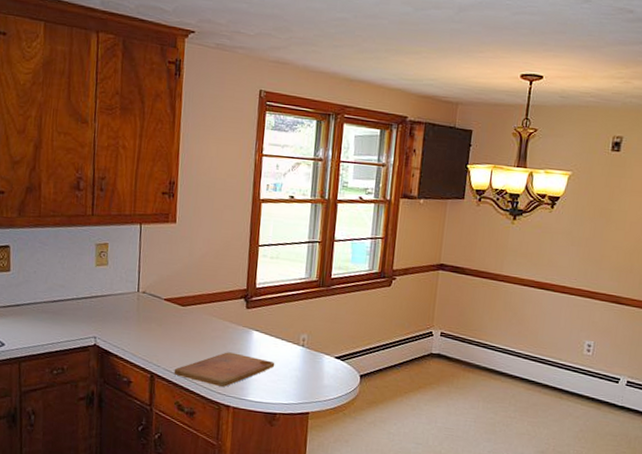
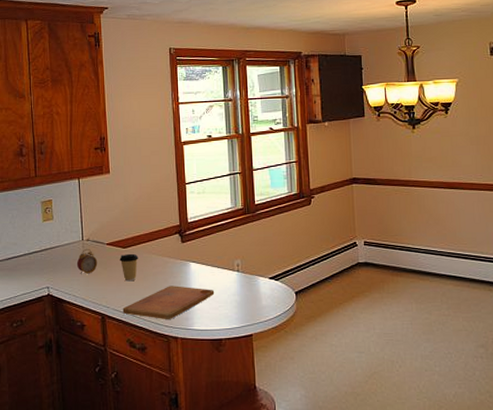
alarm clock: none [128,301,153,329] -> present [76,248,98,274]
coffee cup: none [176,312,198,343] -> present [119,253,139,282]

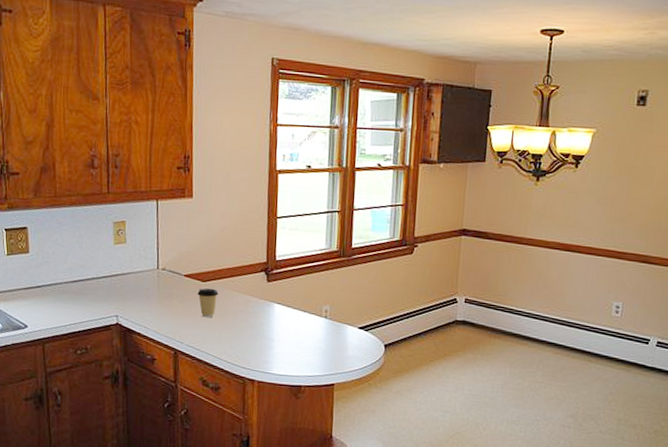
alarm clock: present [76,248,98,274] -> none [149,278,173,306]
cutting board: present [122,286,215,320] -> none [197,326,298,362]

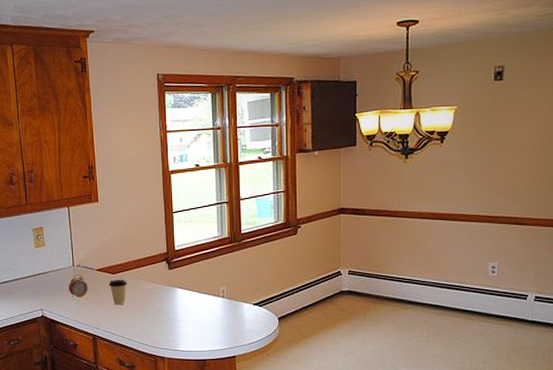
alarm clock: none [149,278,173,306] -> present [68,274,88,298]

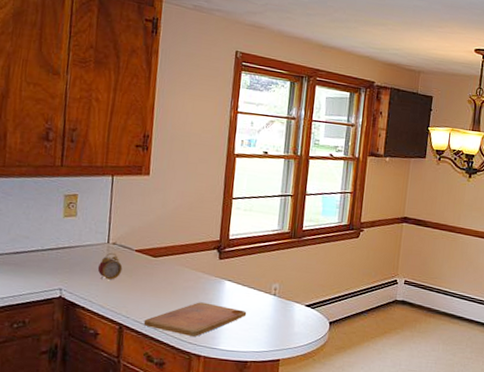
coffee cup: present [109,279,127,305] -> none [147,263,170,293]
cutting board: none [112,310,200,342] -> present [143,302,247,337]

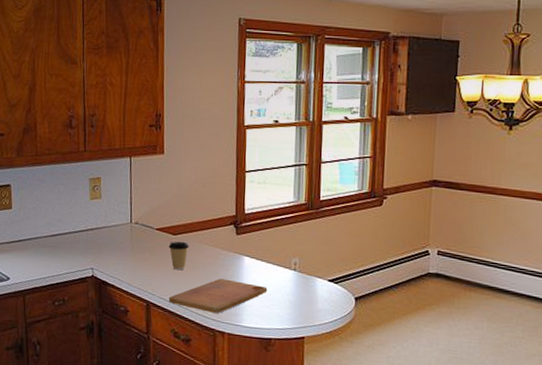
alarm clock: present [97,252,123,280] -> none [123,232,146,259]
coffee cup: none [147,263,170,293] -> present [168,241,189,271]

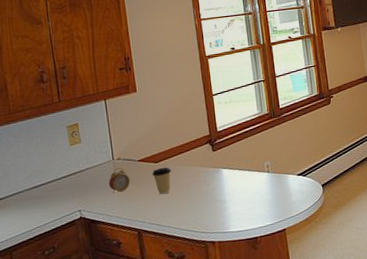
alarm clock: none [123,232,146,259] -> present [108,167,130,193]
cutting board: present [168,278,268,314] -> none [158,192,248,227]

